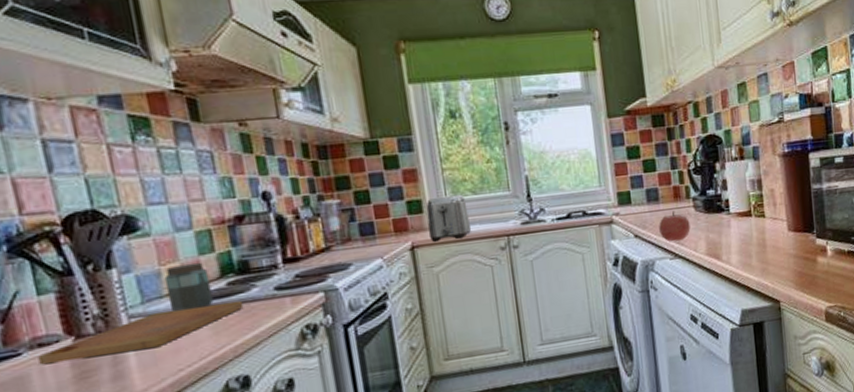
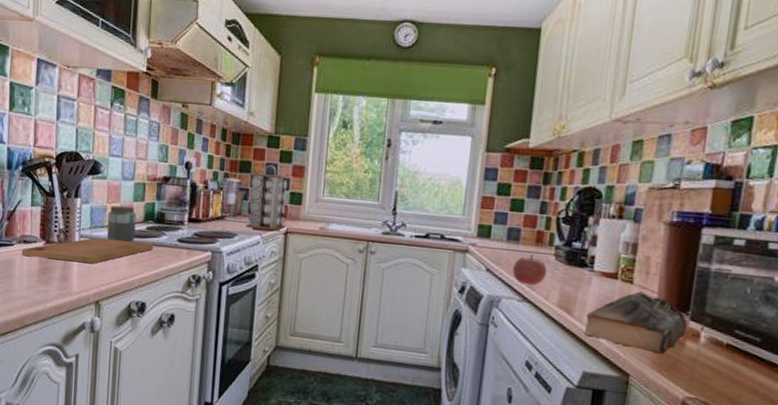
spice rack: none [349,175,410,254] -> present [245,165,290,231]
toaster: present [426,194,472,243] -> none [301,193,339,235]
bread loaf: none [733,222,816,276] -> present [585,291,688,355]

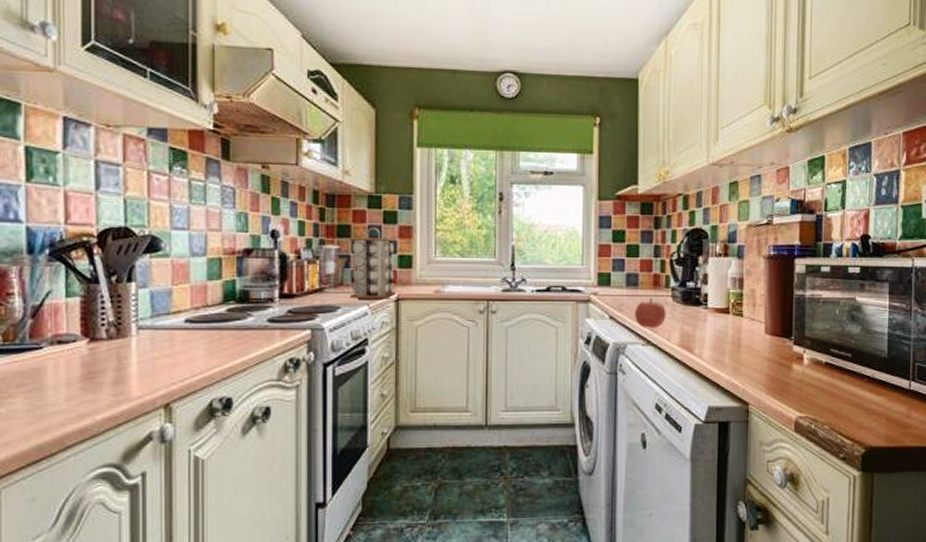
cutting board: present [22,237,154,264] -> none [56,327,238,361]
peanut butter: present [106,205,137,242] -> none [174,286,213,328]
bread loaf: present [585,291,688,355] -> none [705,323,792,381]

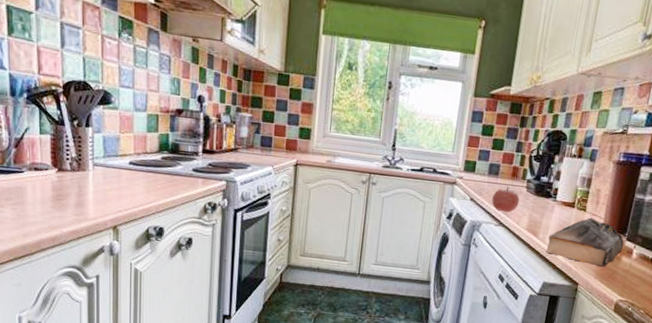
spice rack: present [348,227,396,301] -> none [258,101,299,163]
bread loaf: none [705,323,792,381] -> present [546,217,624,268]

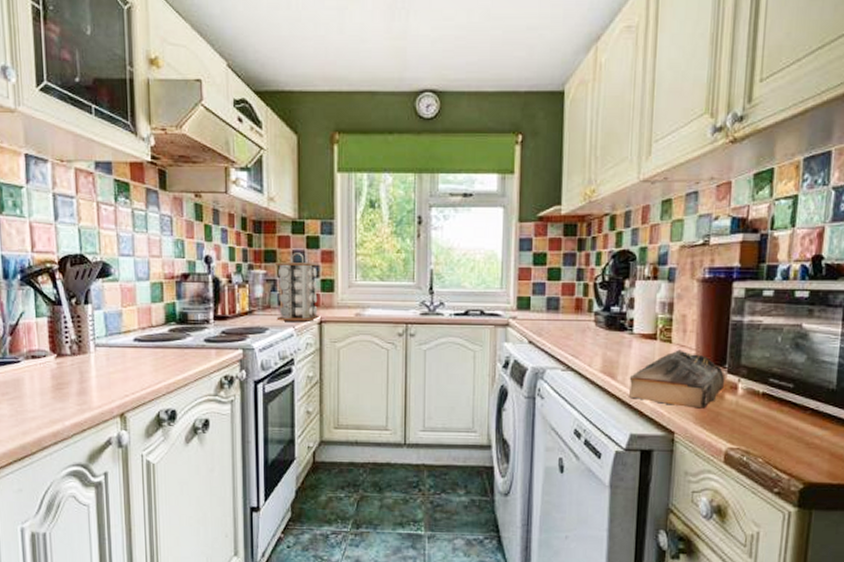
spice rack: none [258,101,299,163] -> present [274,253,319,323]
fruit: present [492,186,520,213] -> none [555,322,588,354]

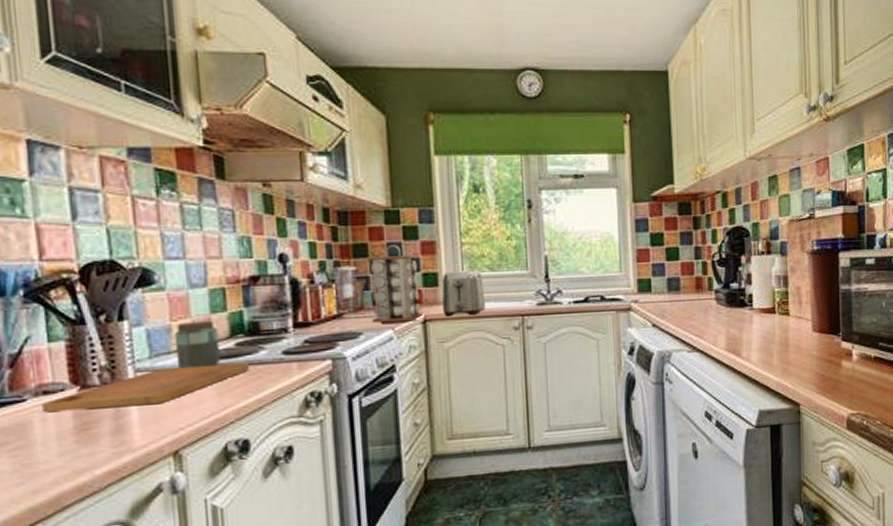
cutting board: none [30,345,179,374] -> present [41,362,250,413]
peanut butter: none [124,308,157,347] -> present [174,320,221,368]
toaster: none [336,279,375,321] -> present [442,270,486,318]
bread loaf: present [629,349,725,410] -> none [753,321,841,379]

